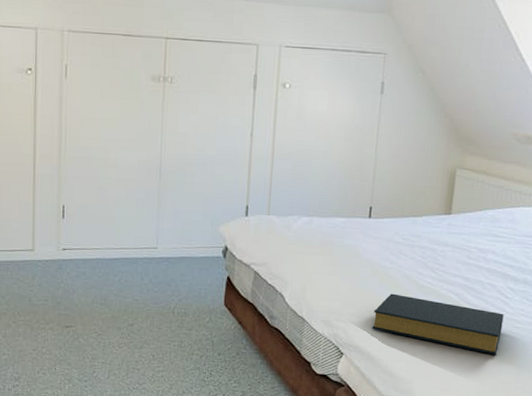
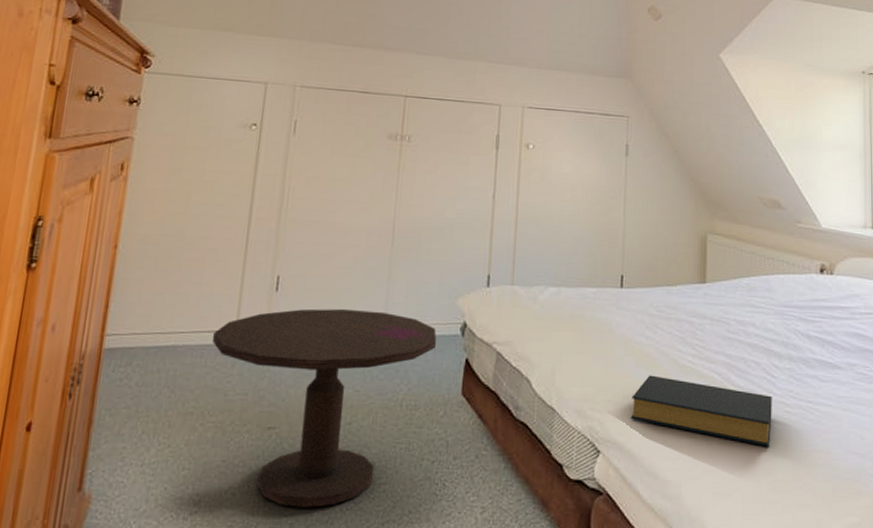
side table: none [15,233,202,386] -> present [213,308,437,507]

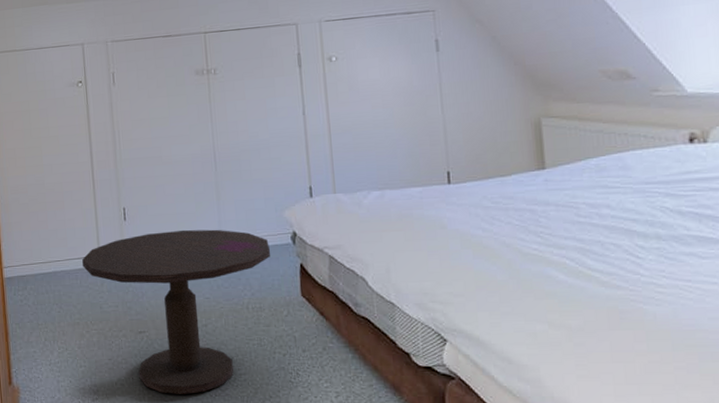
hardback book: present [631,375,772,447] -> none [474,265,642,329]

